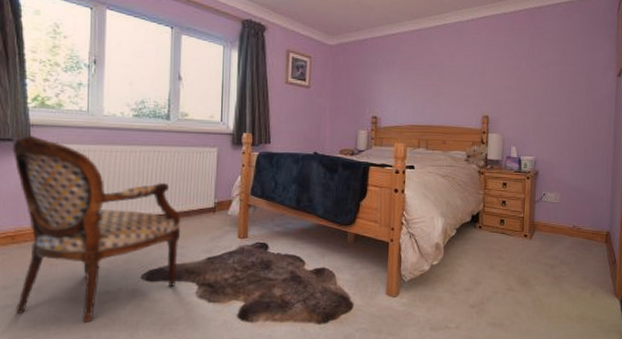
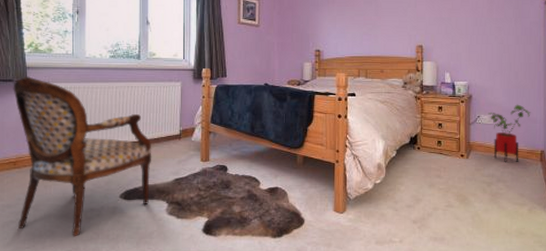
house plant: none [554,182,598,244] -> present [488,104,531,163]

